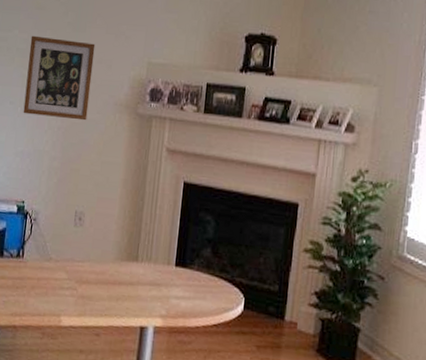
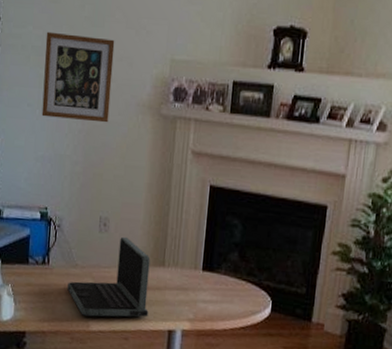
laptop: none [40,231,124,313] -> present [67,236,151,317]

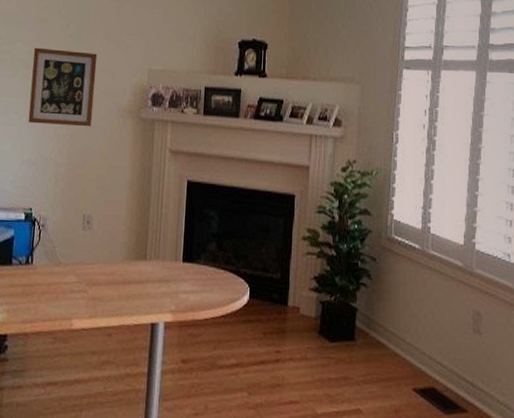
laptop: present [67,236,151,317] -> none [51,233,133,315]

